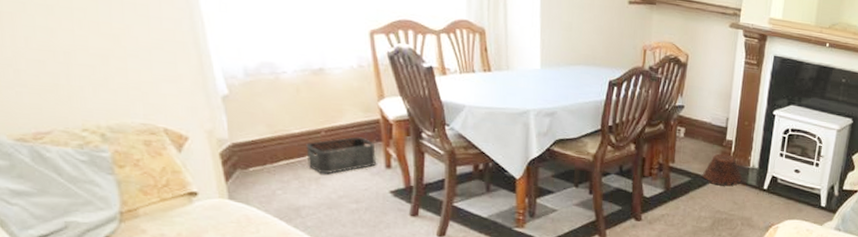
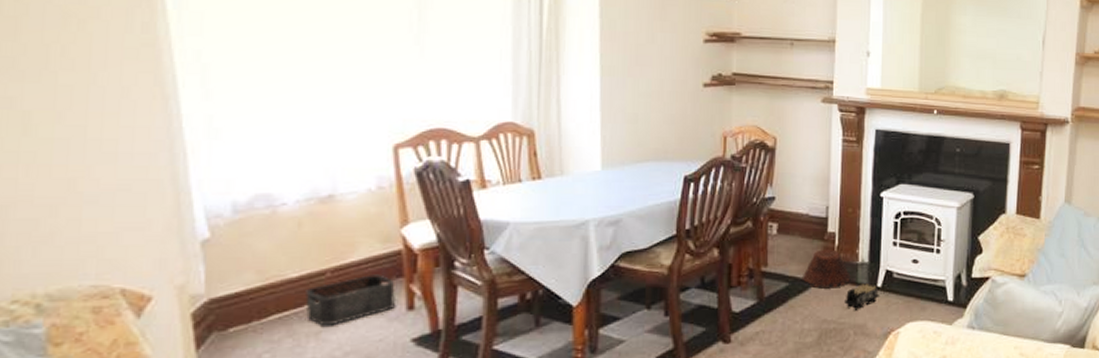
toy train: none [734,185,766,206] -> present [843,284,880,310]

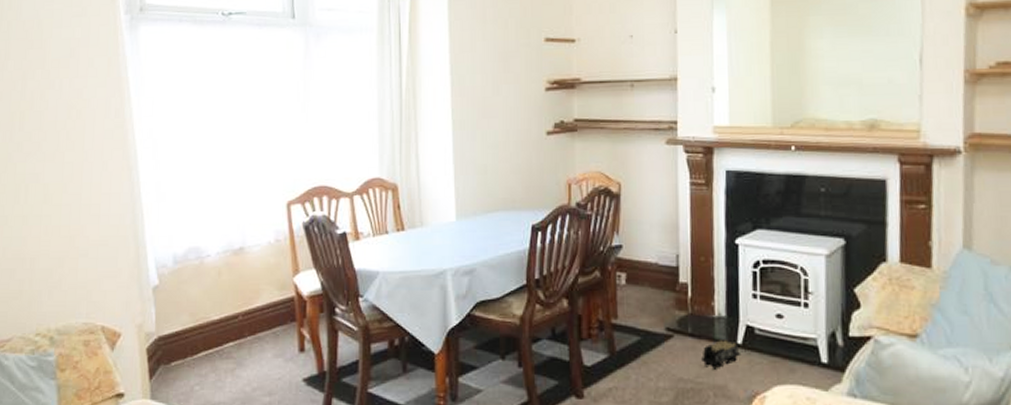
storage bin: present [305,274,395,326] -> none [224,318,290,364]
woven basket: present [801,249,851,289] -> none [654,301,707,344]

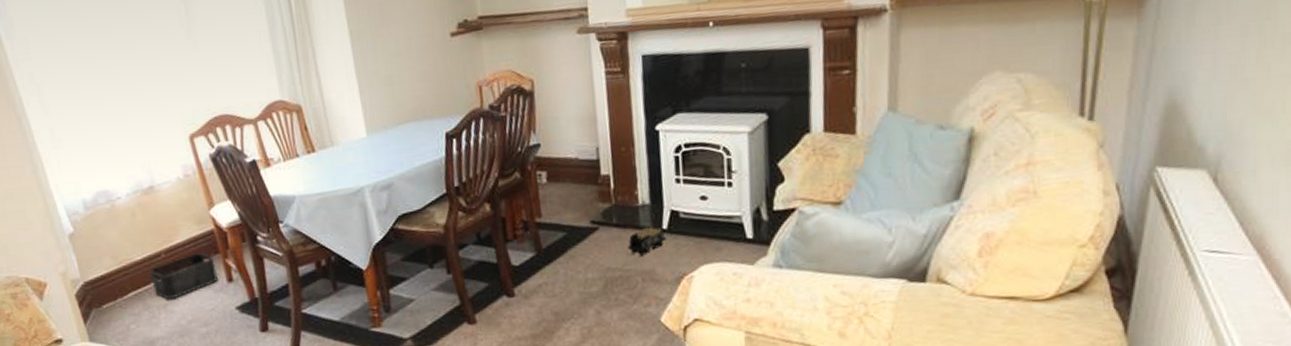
storage bin: none [224,318,290,364] -> present [149,252,218,300]

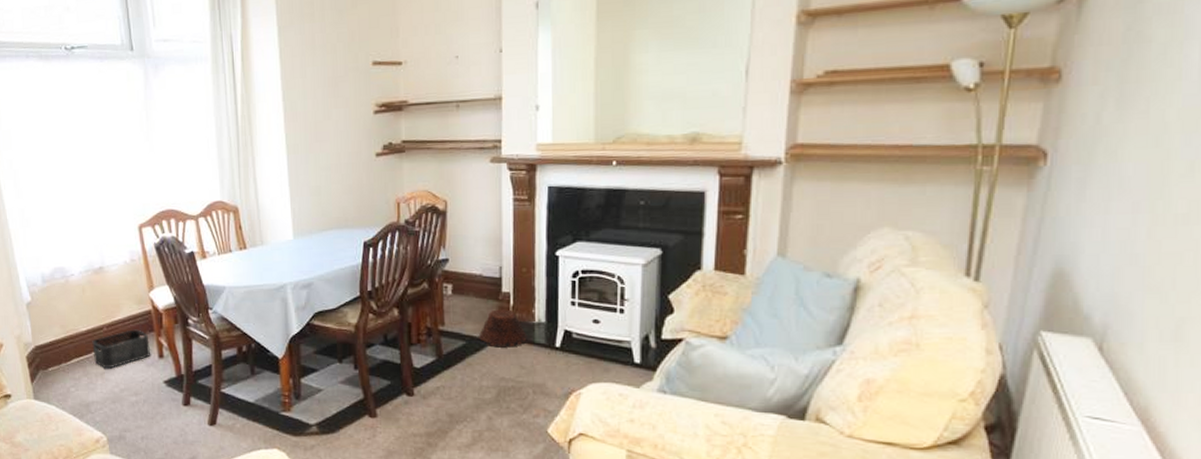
woven basket: none [578,193,632,236] -> present [478,309,527,348]
toy train: present [626,226,667,256] -> none [521,343,559,370]

